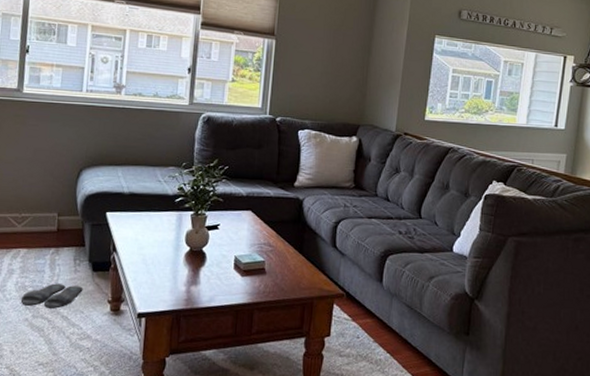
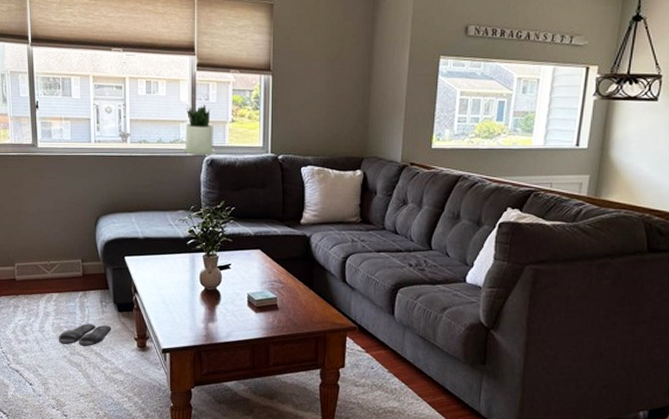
planter: none [179,61,213,113] -> present [182,104,216,156]

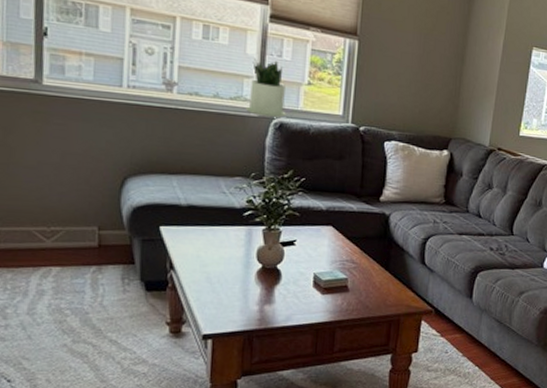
slippers: present [58,324,111,346] -> none [56,305,135,332]

